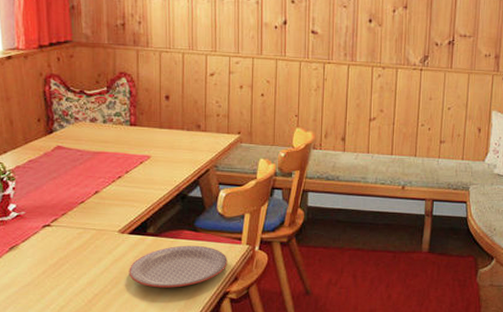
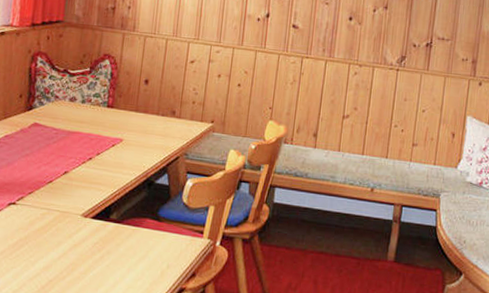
plate: present [129,245,228,288] -> none [86,234,187,280]

